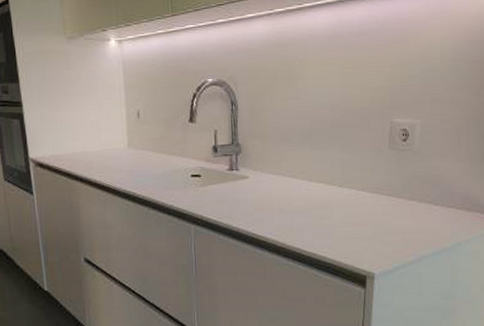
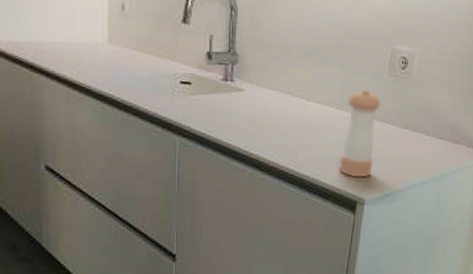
pepper shaker: none [346,165,384,253] -> present [339,89,381,178]

